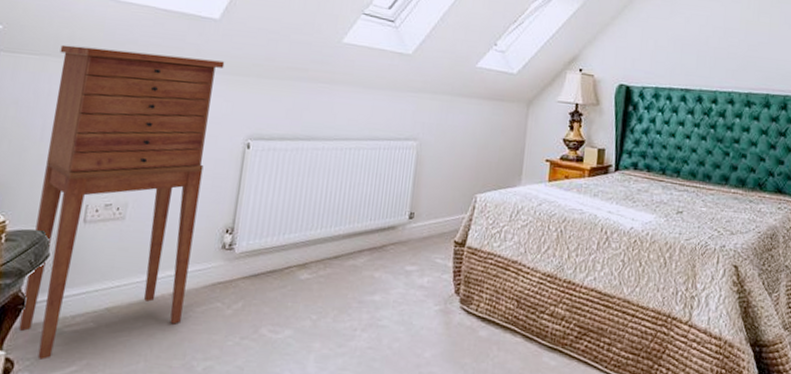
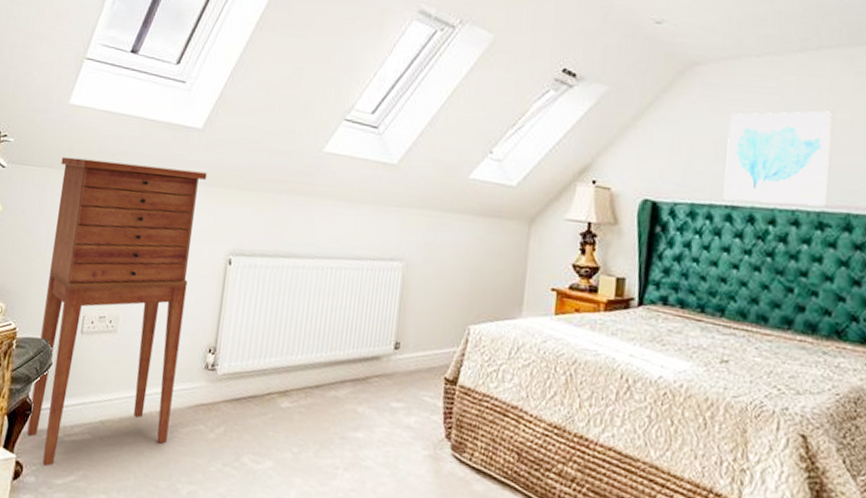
wall art: none [679,15,757,89] -> present [723,110,833,207]

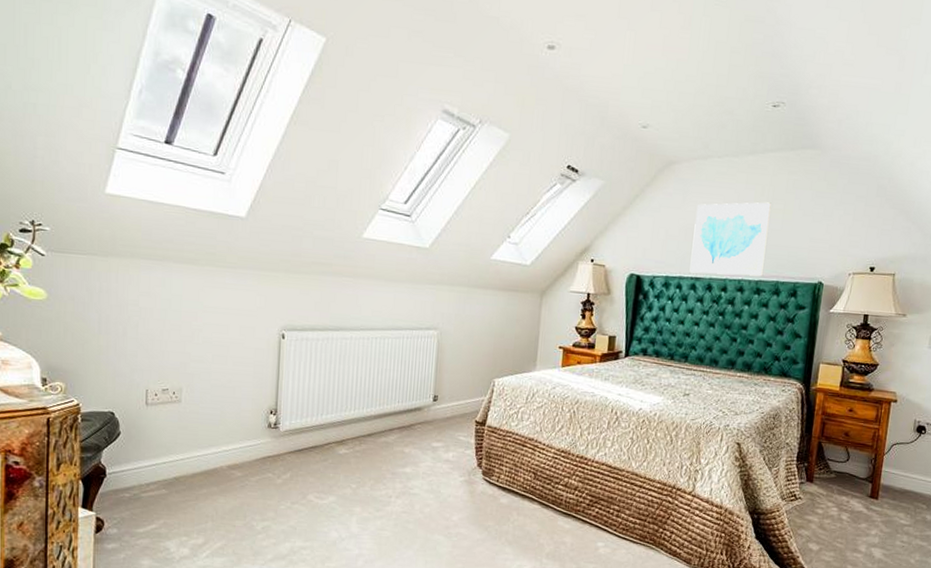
cabinet: present [26,156,208,466] -> none [103,244,255,519]

